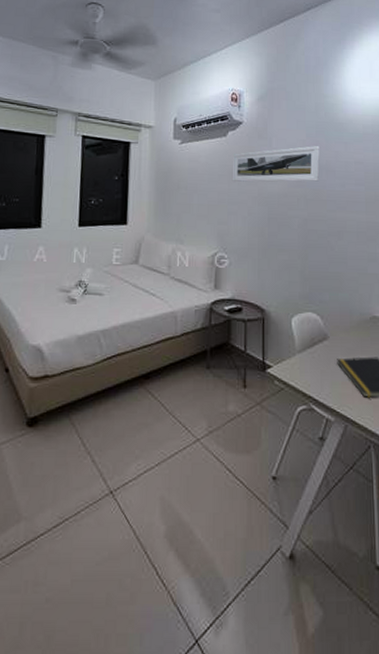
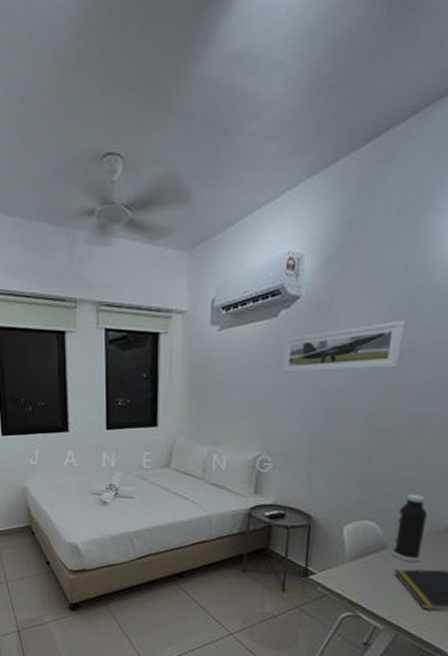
water bottle: none [332,288,356,351] -> present [391,494,428,562]

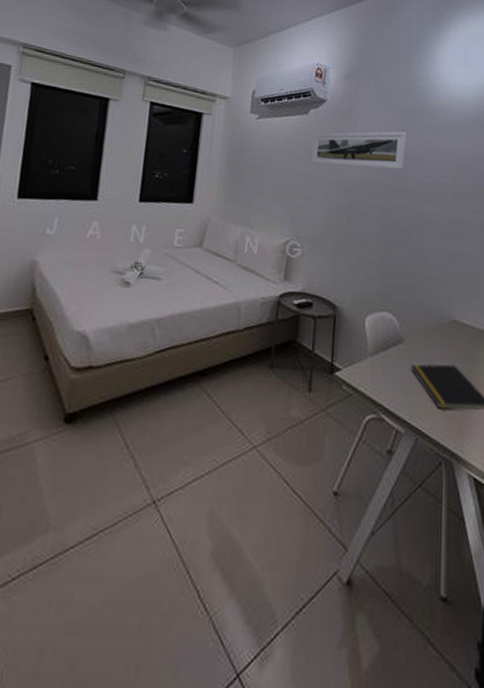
water bottle: present [391,494,428,562] -> none [408,287,435,357]

